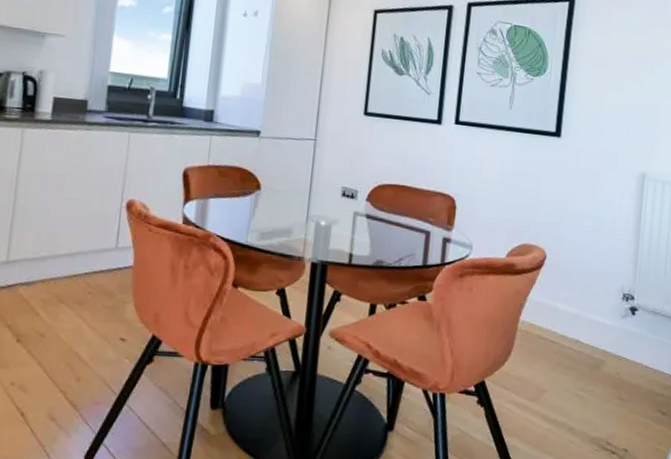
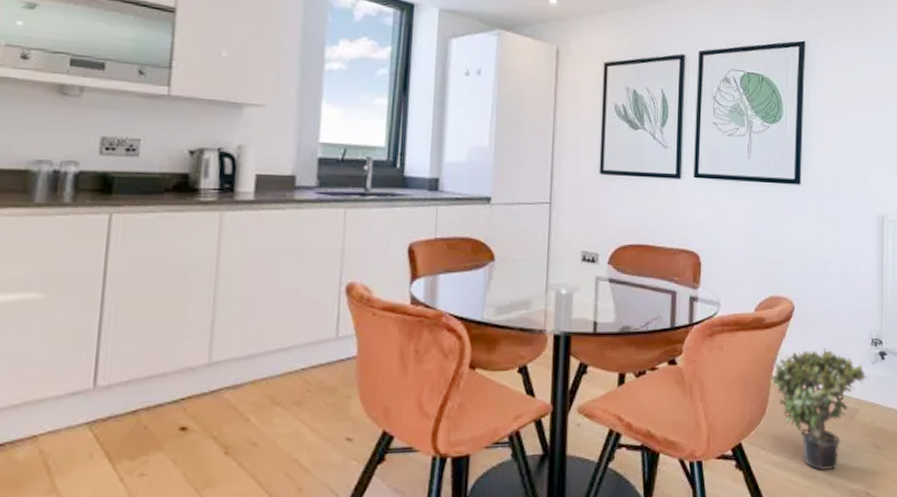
potted plant: none [517,298,618,417] -> present [770,348,869,471]

